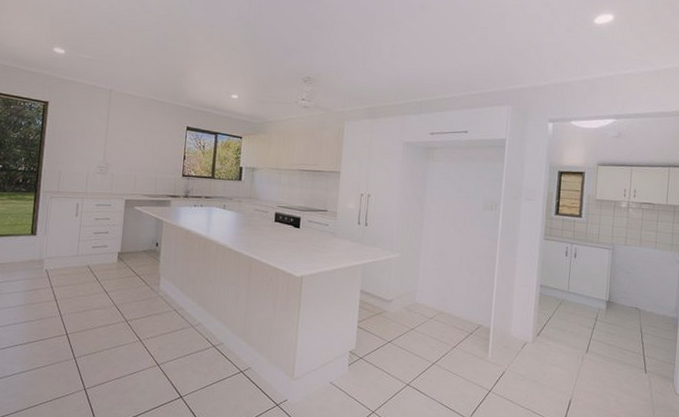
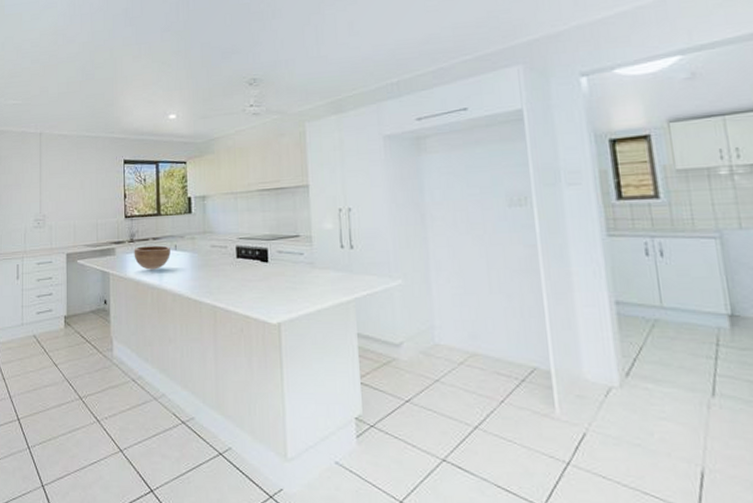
bowl: none [187,202,220,223] -> present [134,245,170,270]

